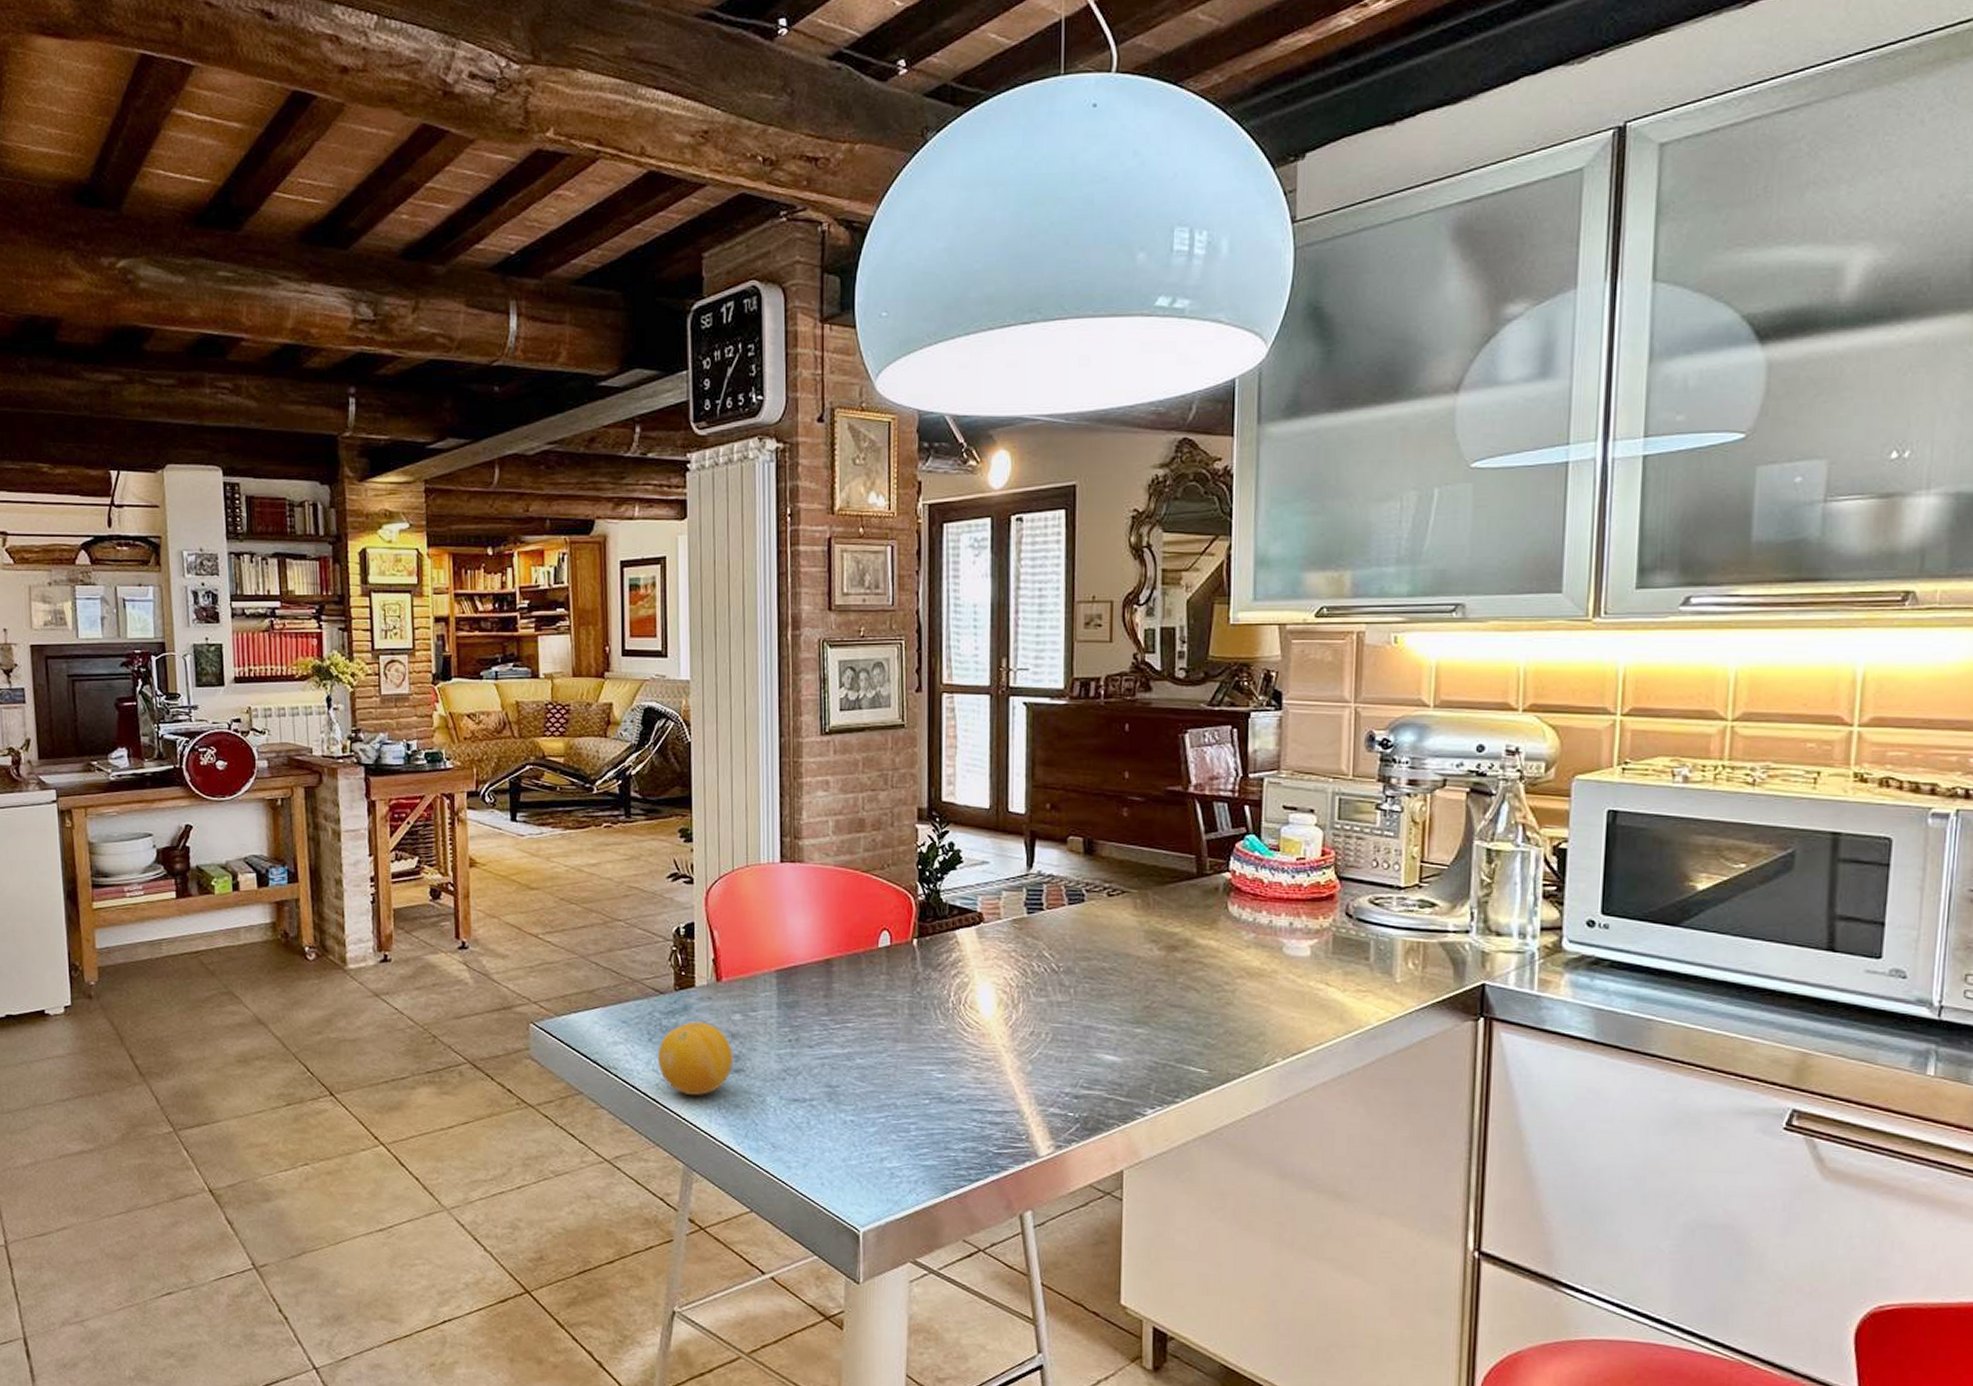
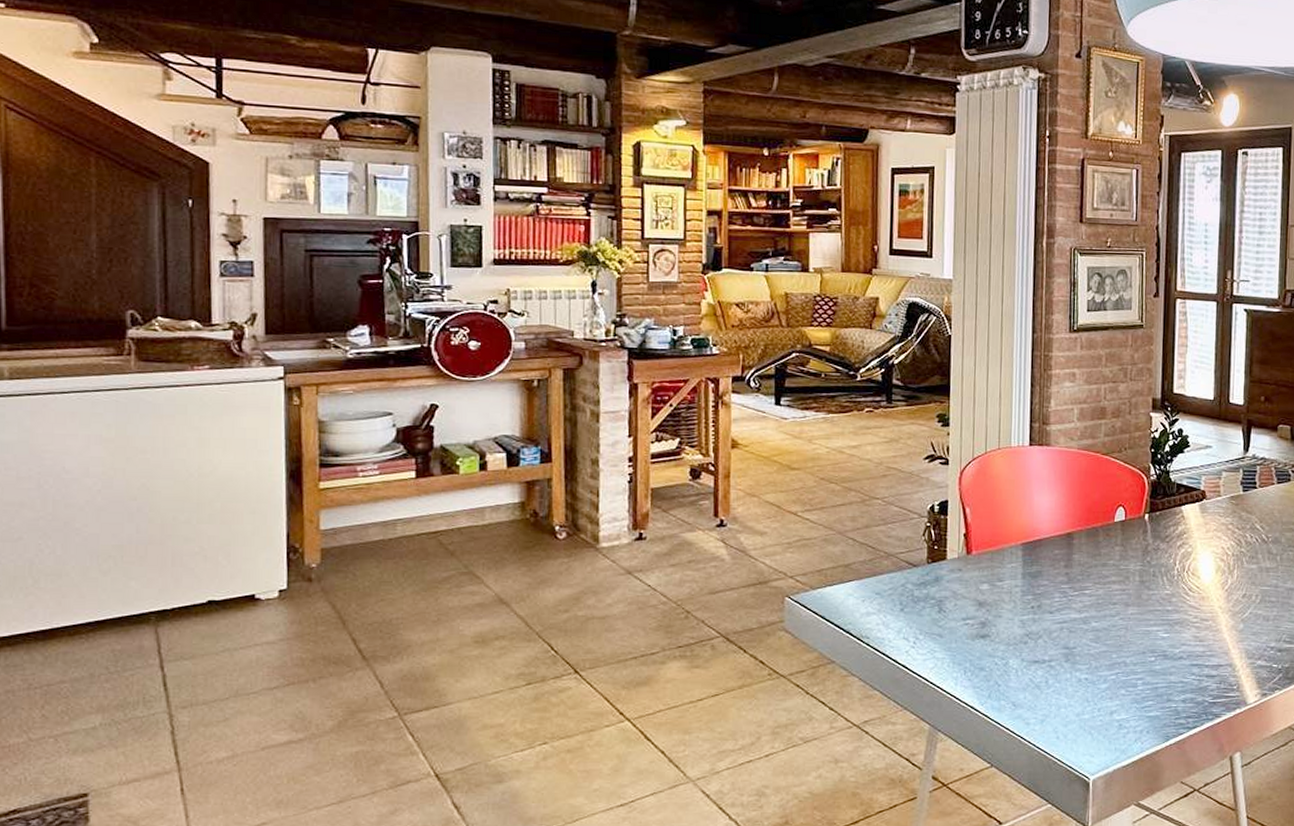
fruit: present [658,1021,733,1096] -> none [909,592,980,661]

